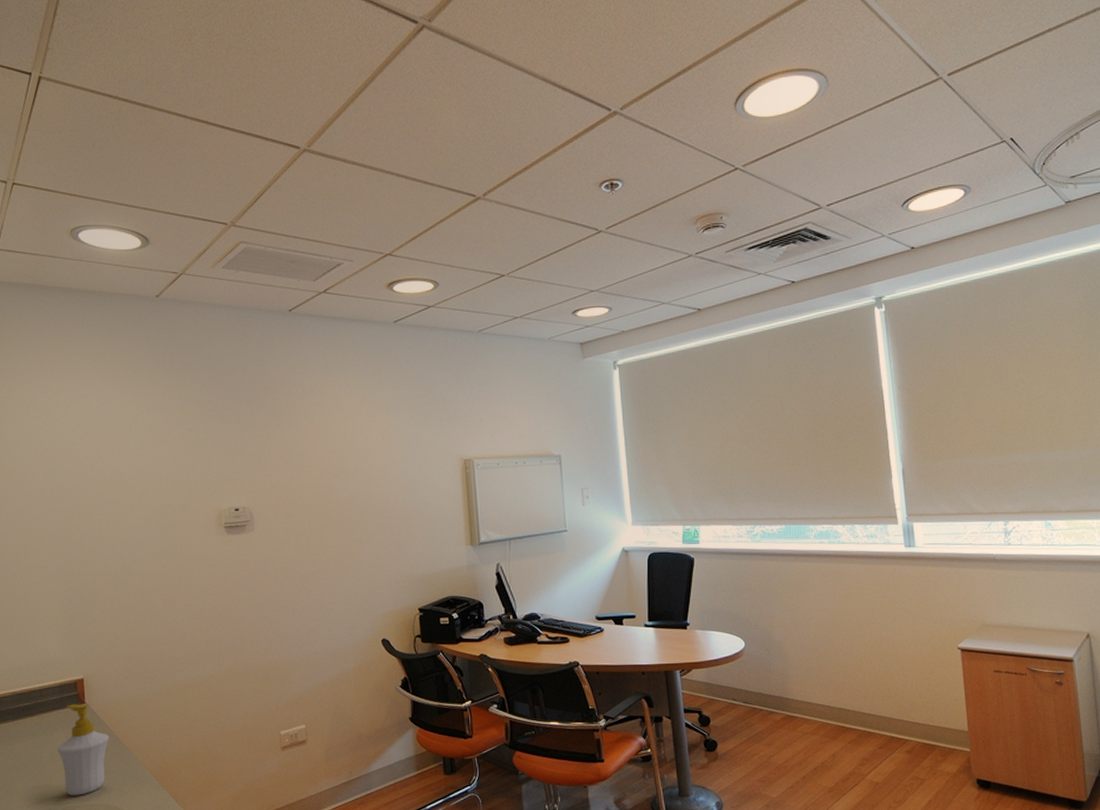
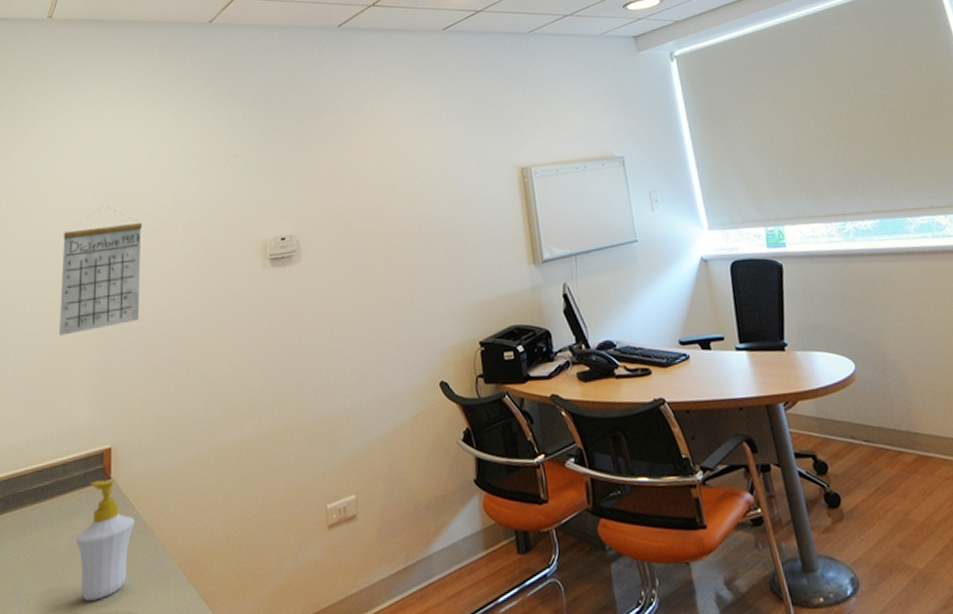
calendar: none [21,470,102,583] -> present [58,207,143,336]

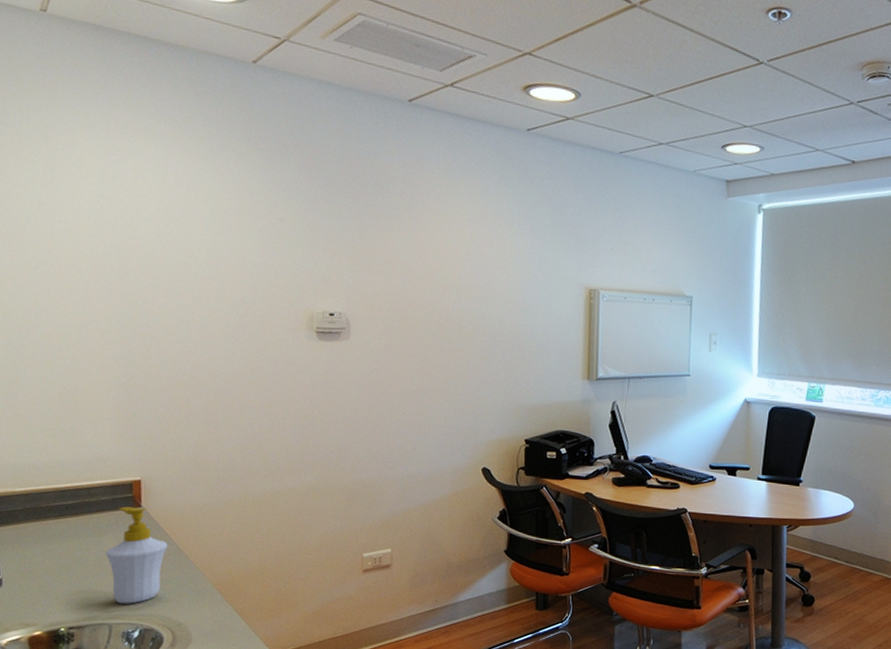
calendar: present [58,207,143,336] -> none [76,248,172,370]

